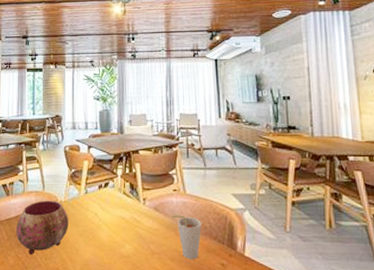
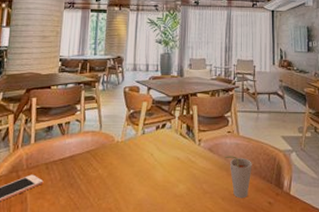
bowl: present [15,200,68,254] -> none [69,140,124,195]

